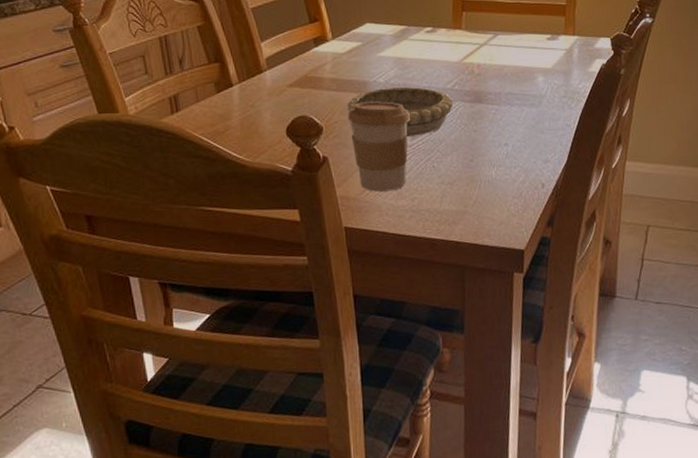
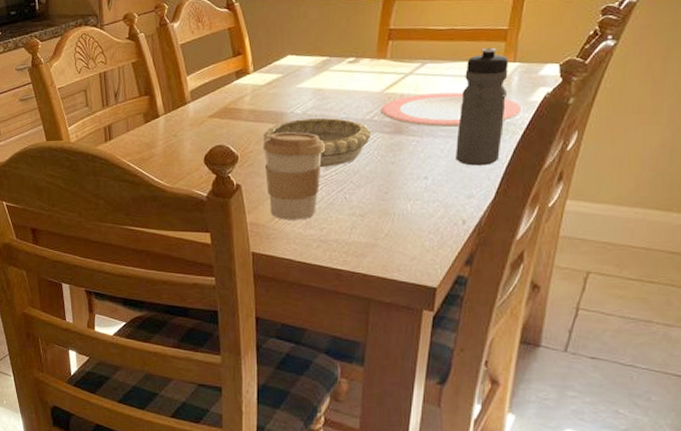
plate: none [460,63,584,97] -> present [381,92,523,128]
water bottle: none [530,21,571,132] -> present [455,47,509,166]

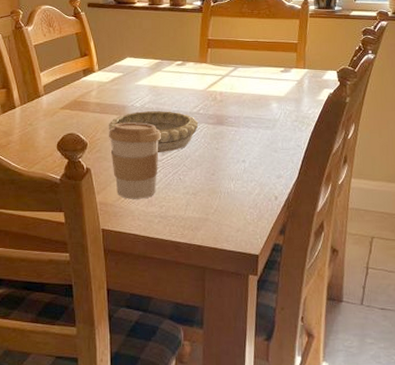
plate: present [381,92,523,128] -> none [205,92,313,120]
water bottle: present [455,47,509,166] -> none [265,56,301,151]

